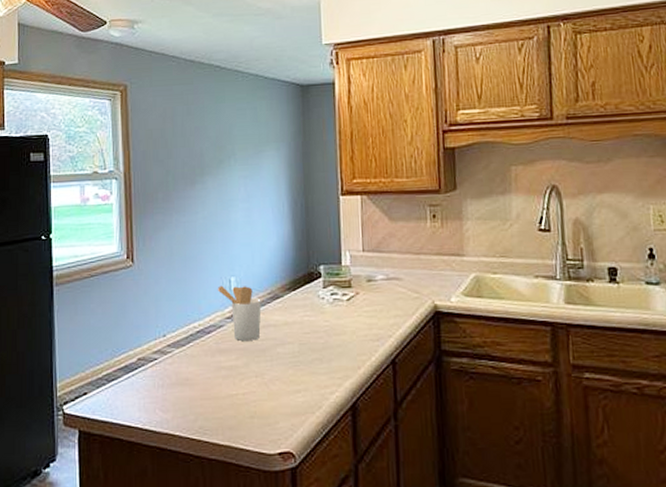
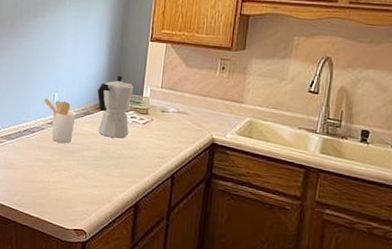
moka pot: none [283,242,331,324] -> present [97,75,134,139]

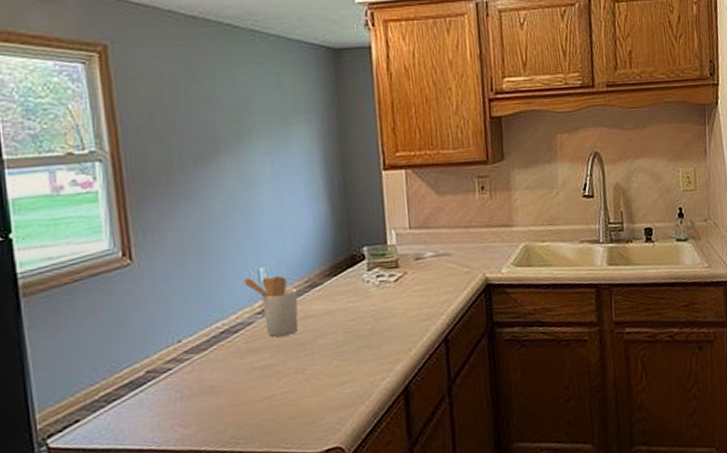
moka pot: present [97,75,134,139] -> none [321,223,377,311]

